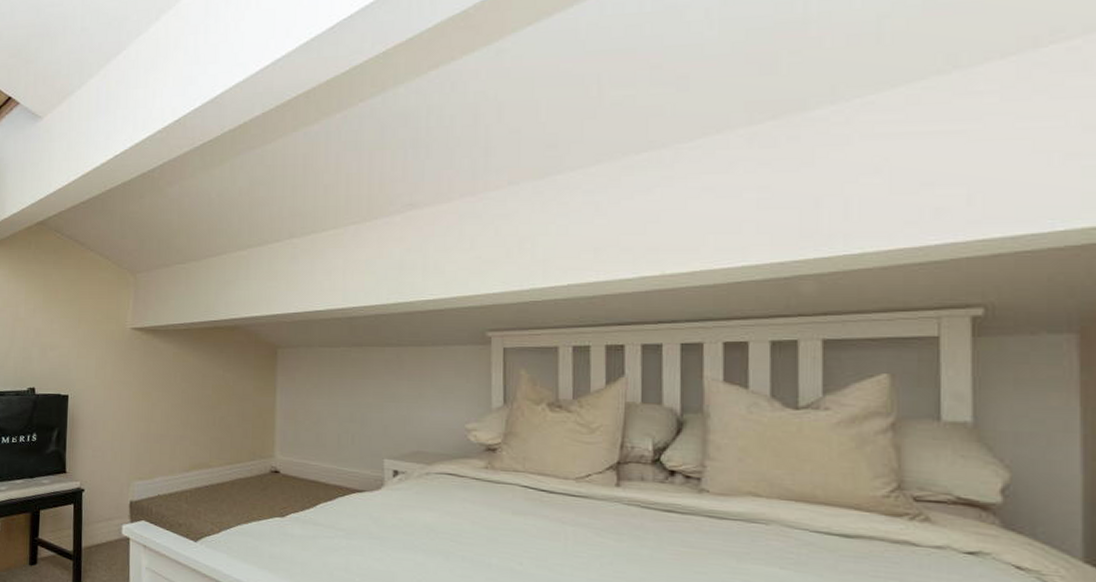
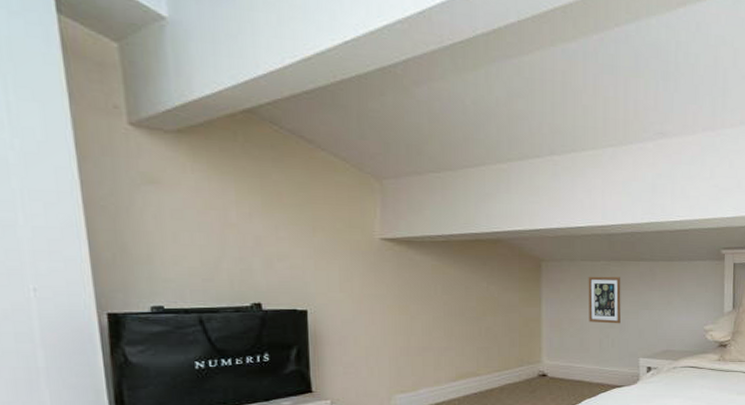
picture frame: none [326,363,363,418] -> present [588,276,621,324]

